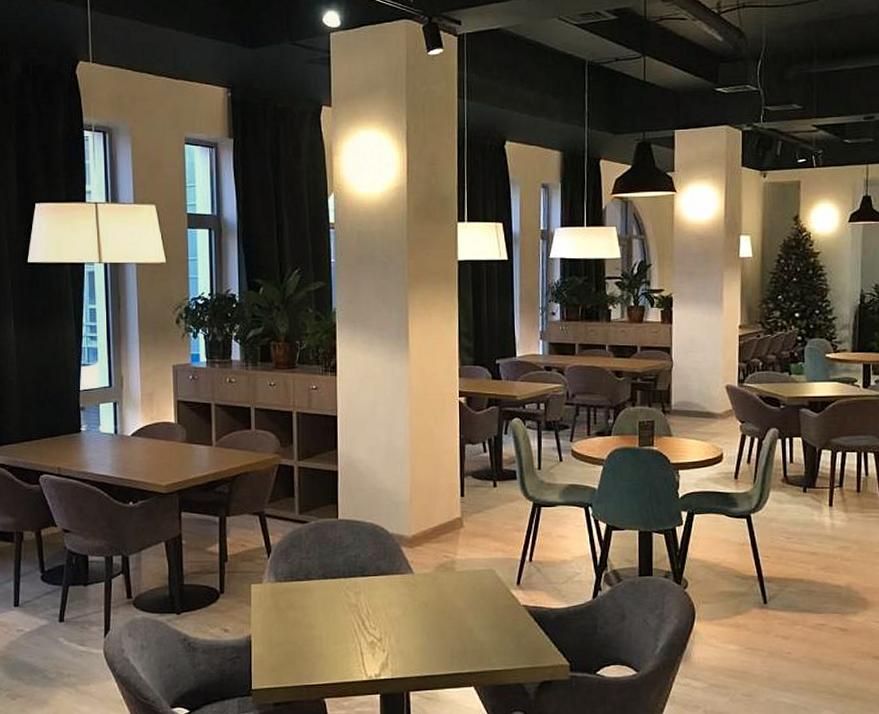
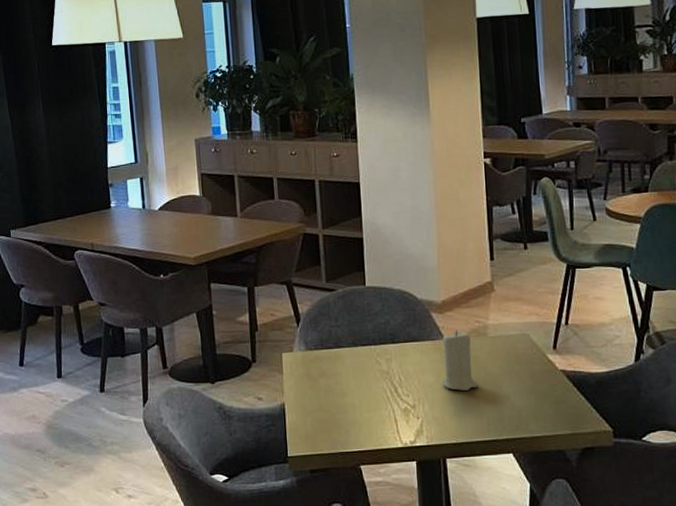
candle: none [408,564,444,624] -> present [442,330,478,391]

